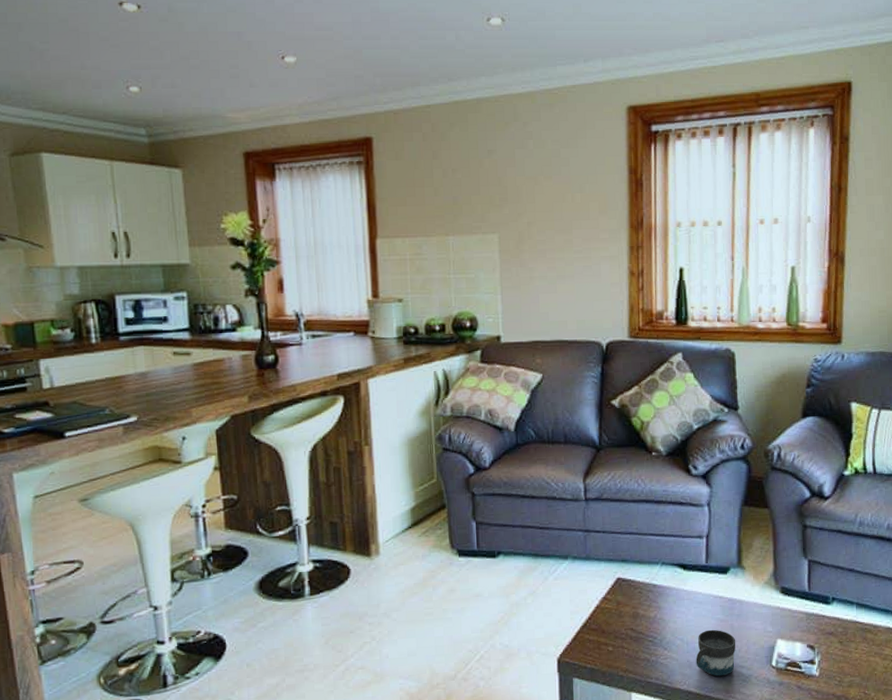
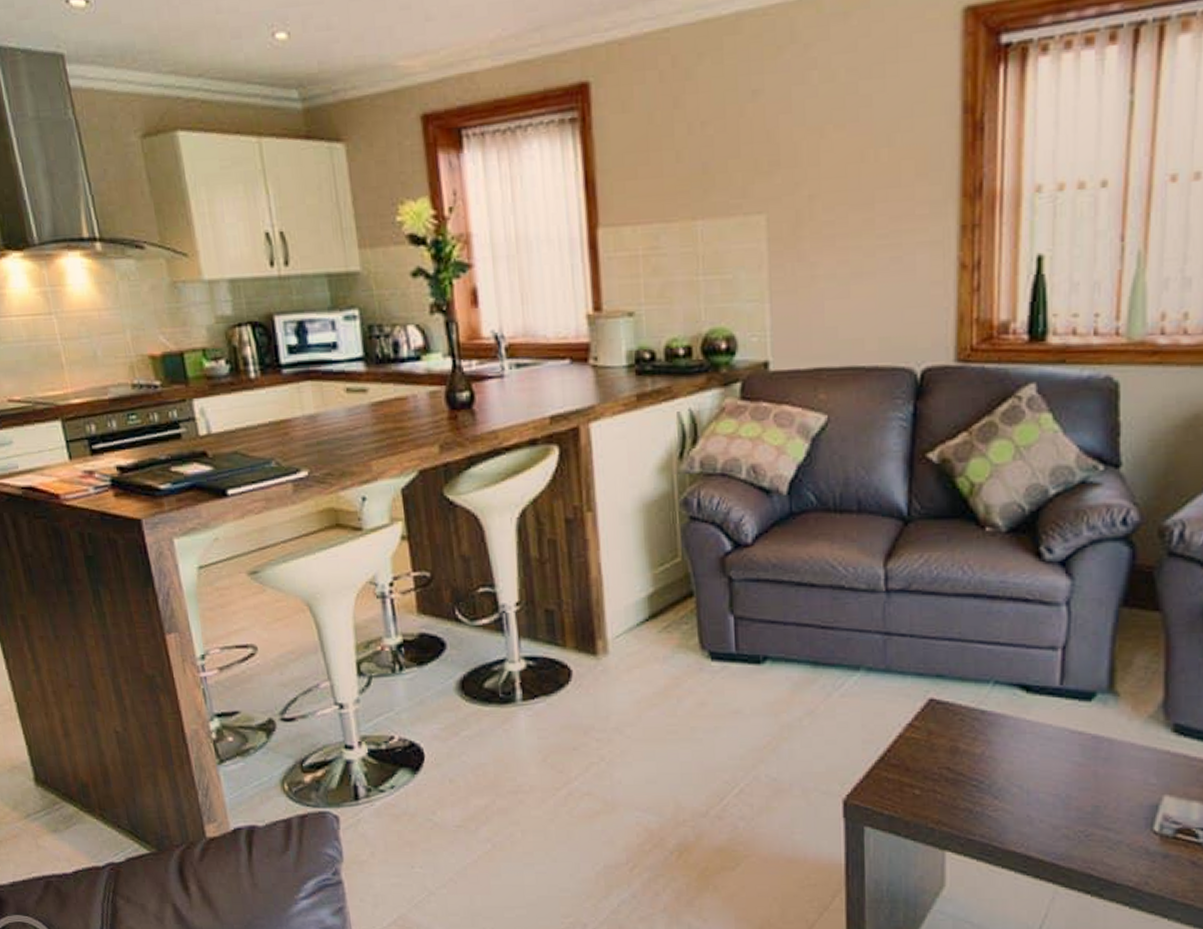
mug: present [696,629,736,676] -> none [1039,776,1101,839]

